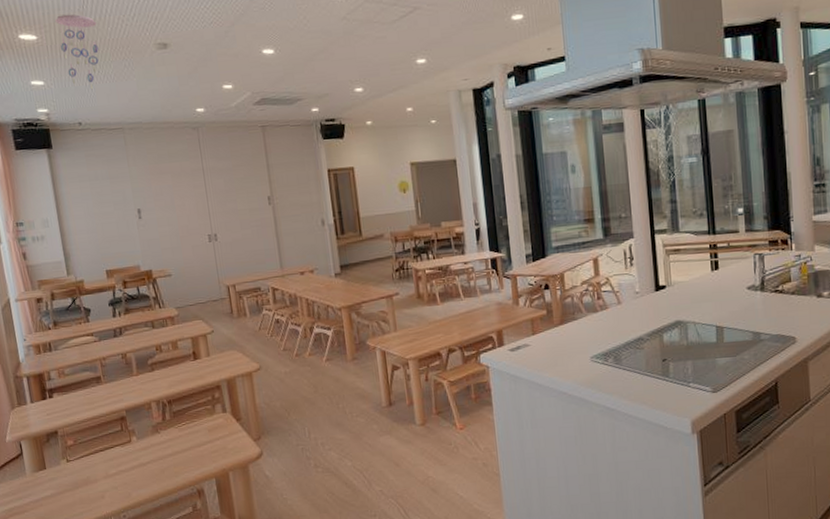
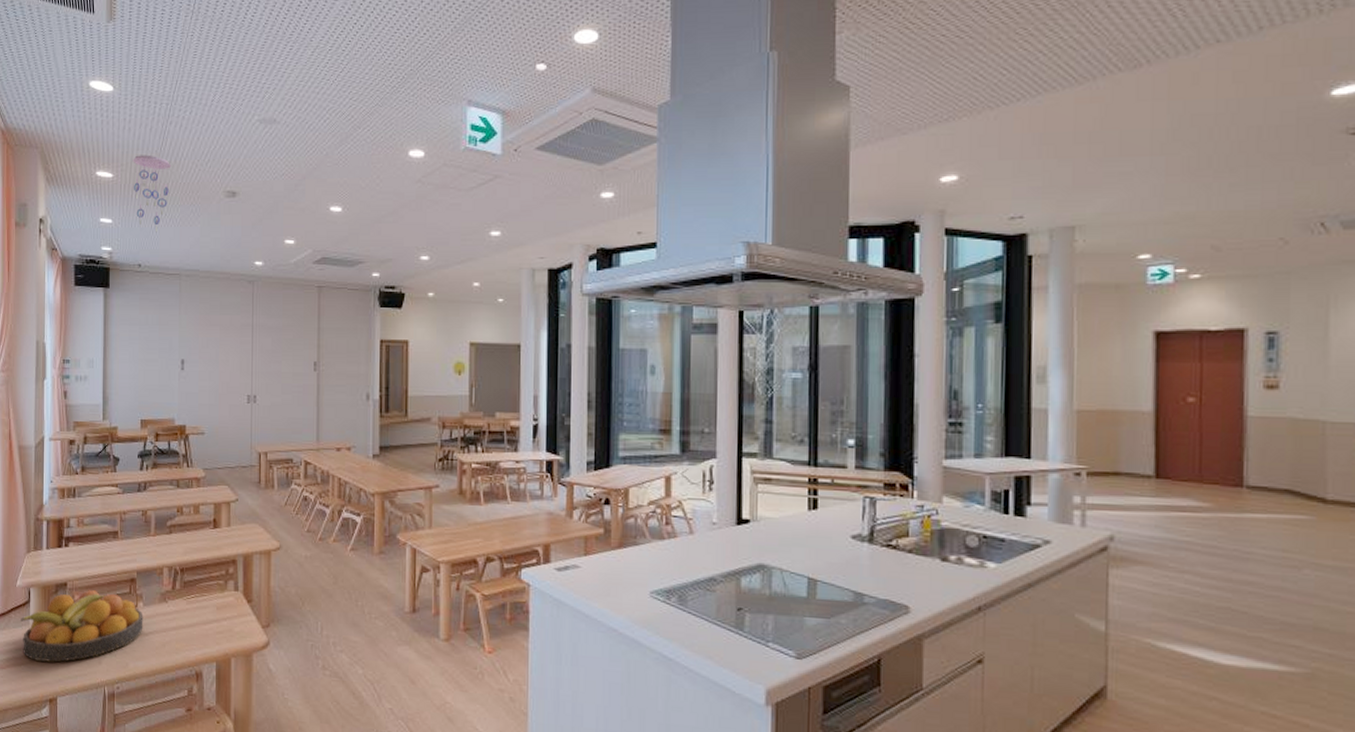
fruit bowl: none [16,433,141,506] -> present [21,590,144,662]

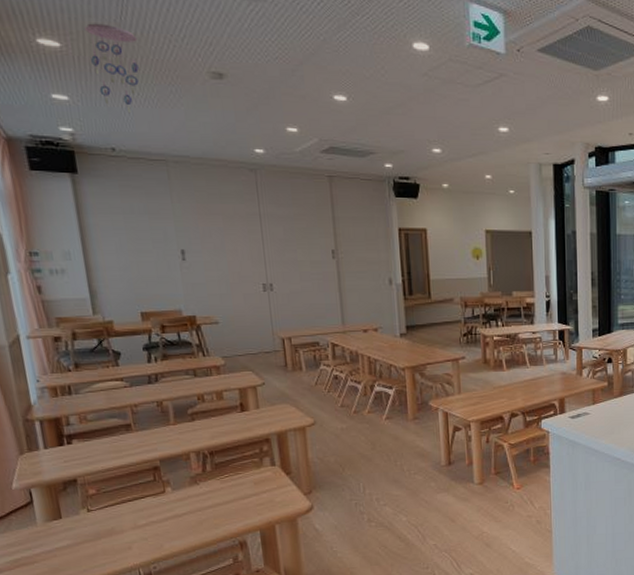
fruit bowl: present [21,590,144,662] -> none [24,482,175,557]

